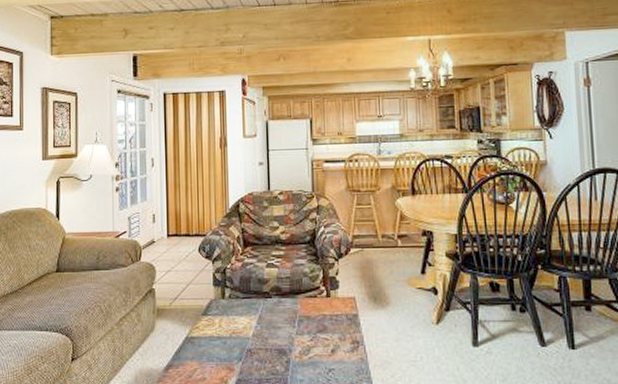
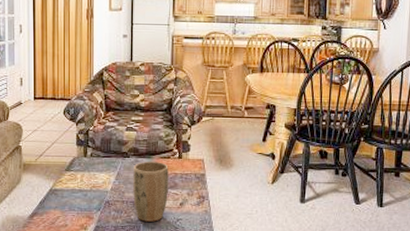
plant pot: none [275,302,317,373] -> present [132,162,169,222]

